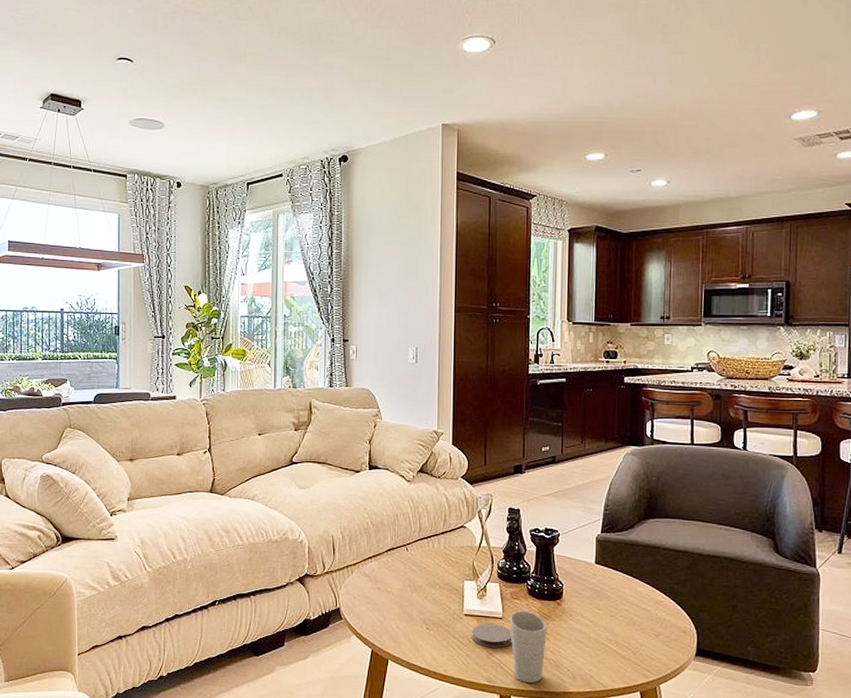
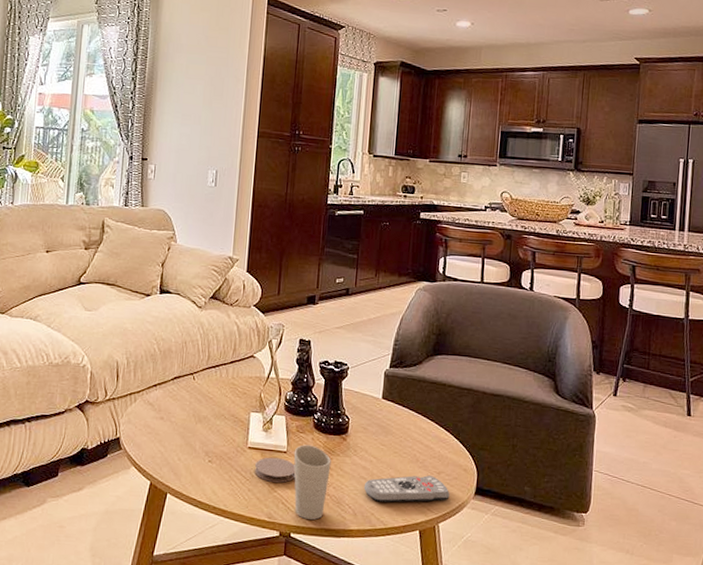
remote control: none [581,638,670,665] -> present [363,475,450,503]

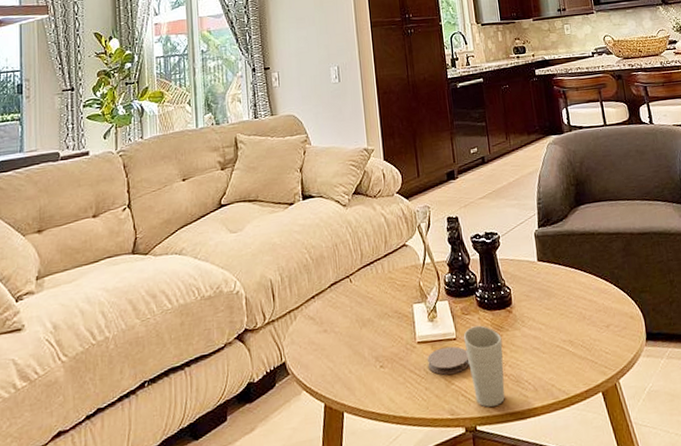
remote control: present [363,475,450,503] -> none [538,330,623,371]

